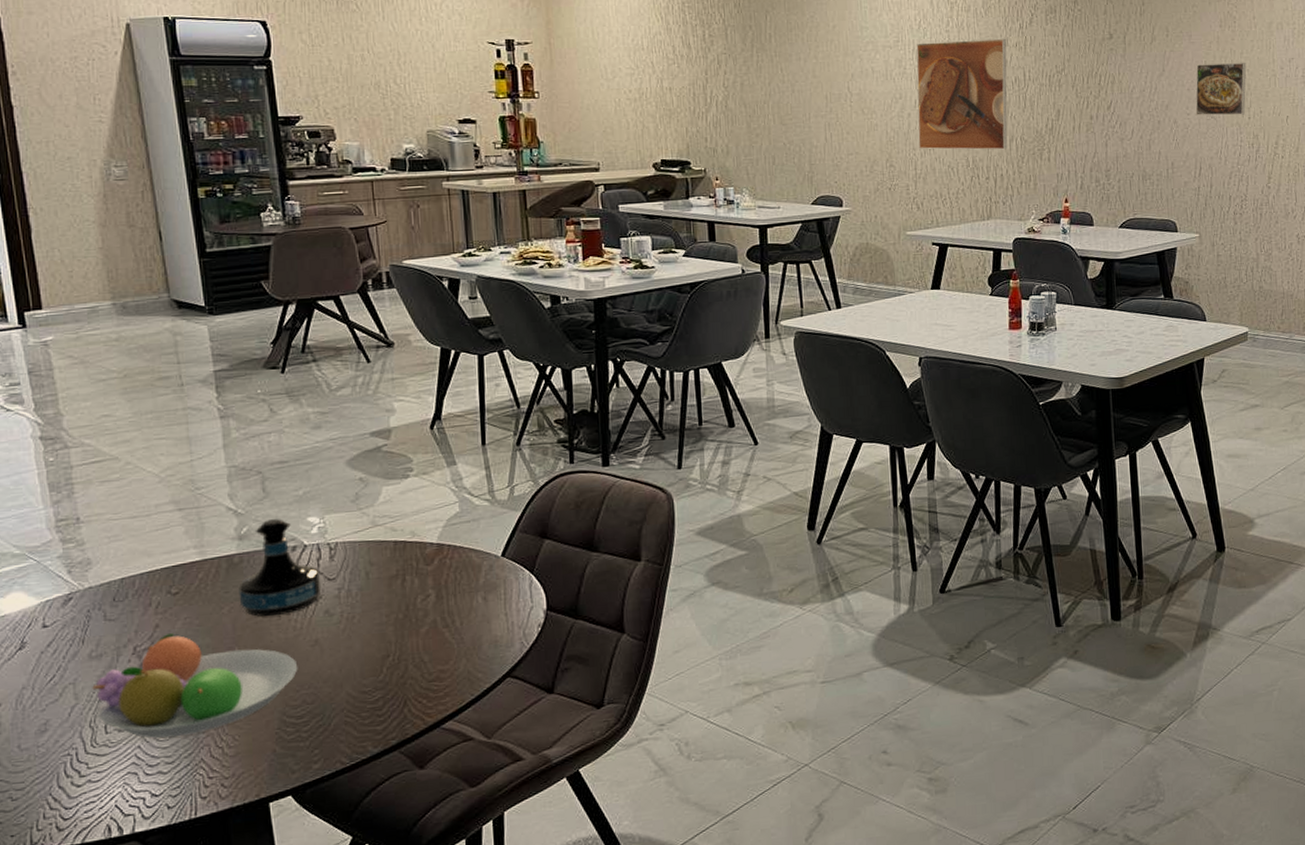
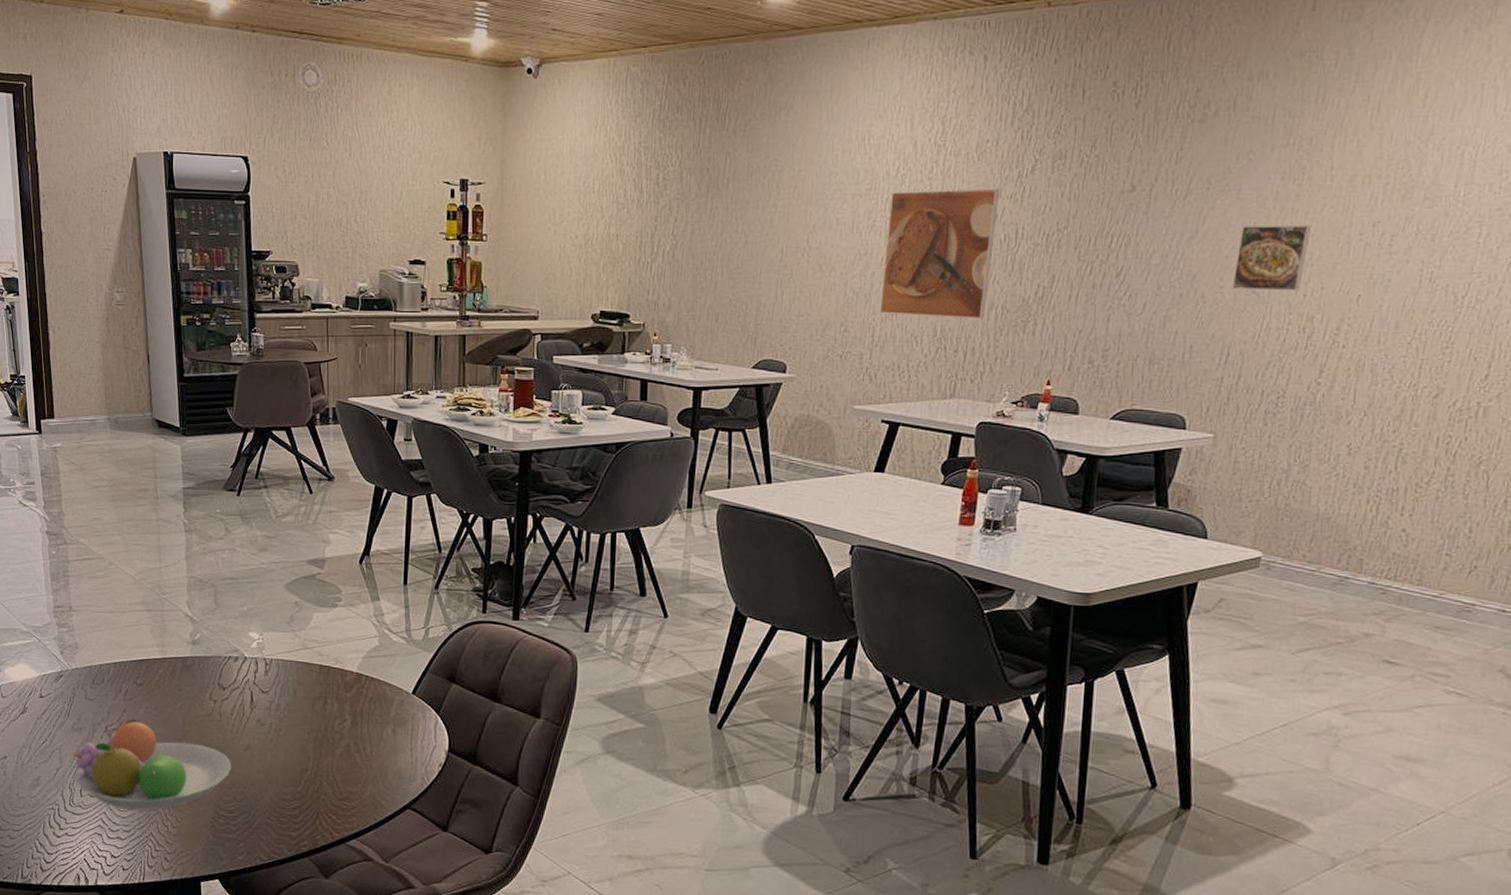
tequila bottle: present [238,519,322,617] -> none [189,630,256,718]

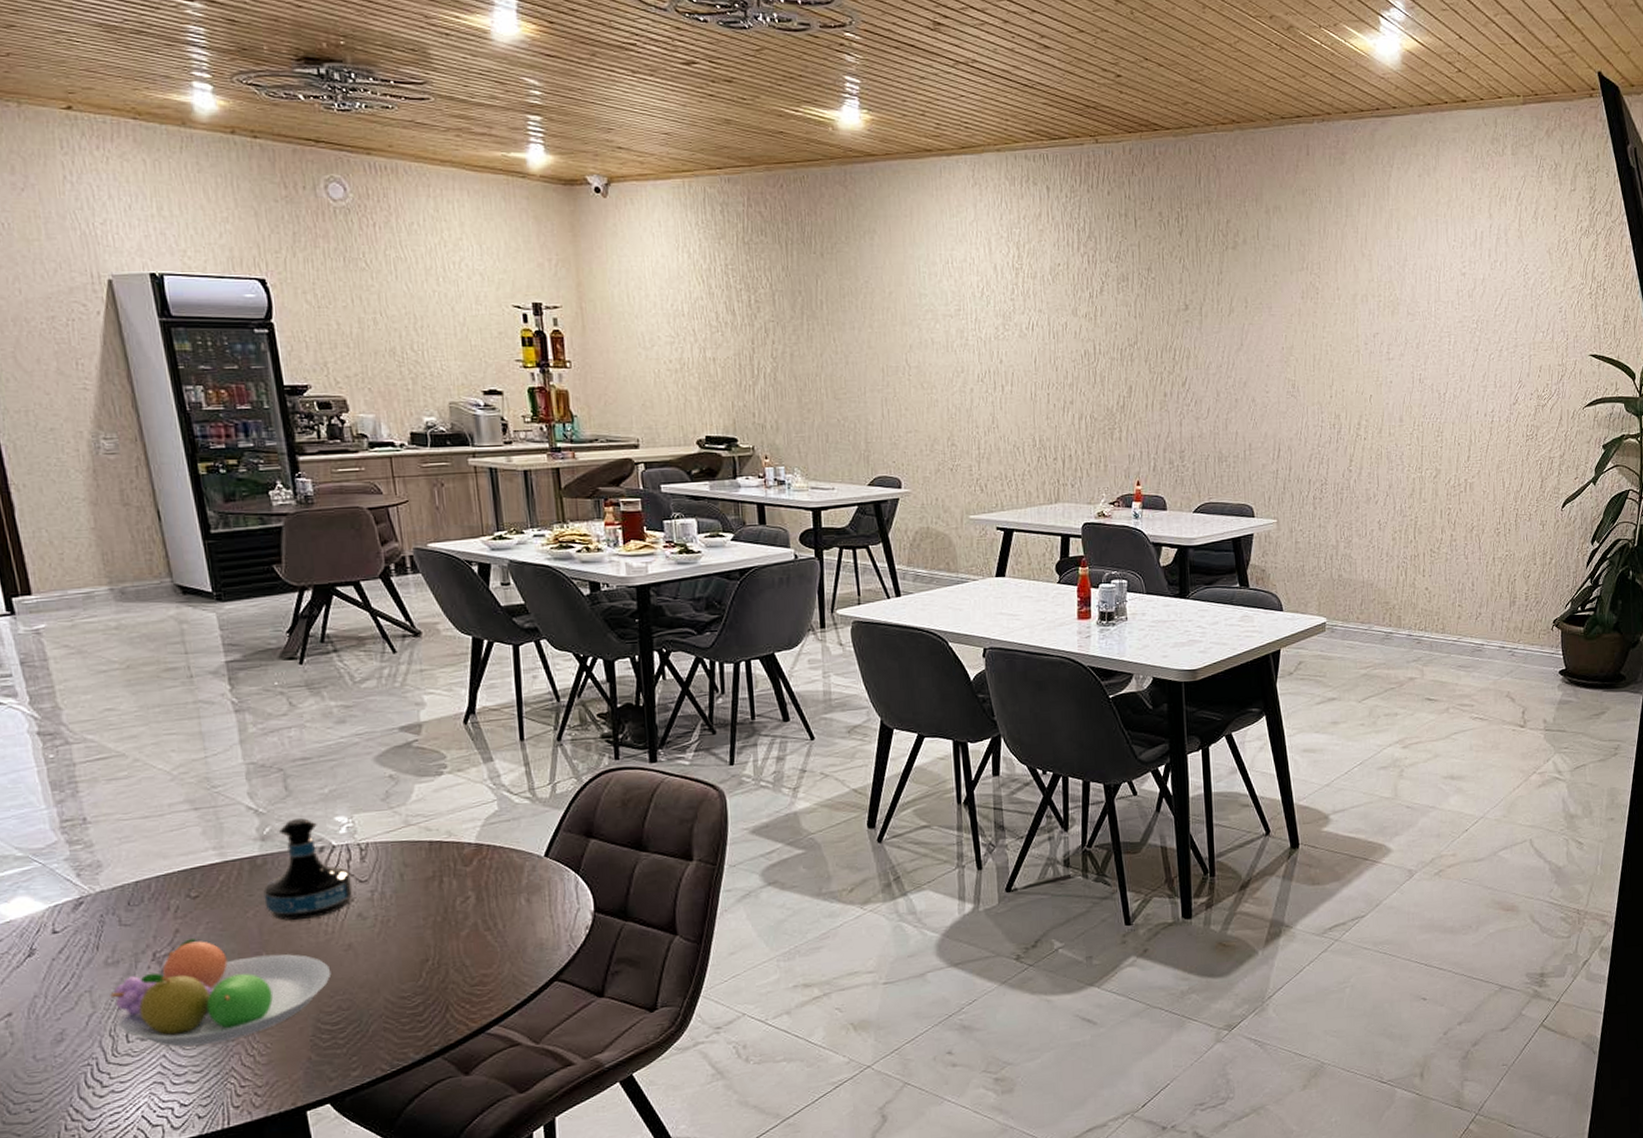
tequila bottle: none [189,630,256,718] -> present [263,818,353,921]
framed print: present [880,188,999,319] -> none [979,308,1077,429]
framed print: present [1232,224,1312,291] -> none [1274,336,1329,394]

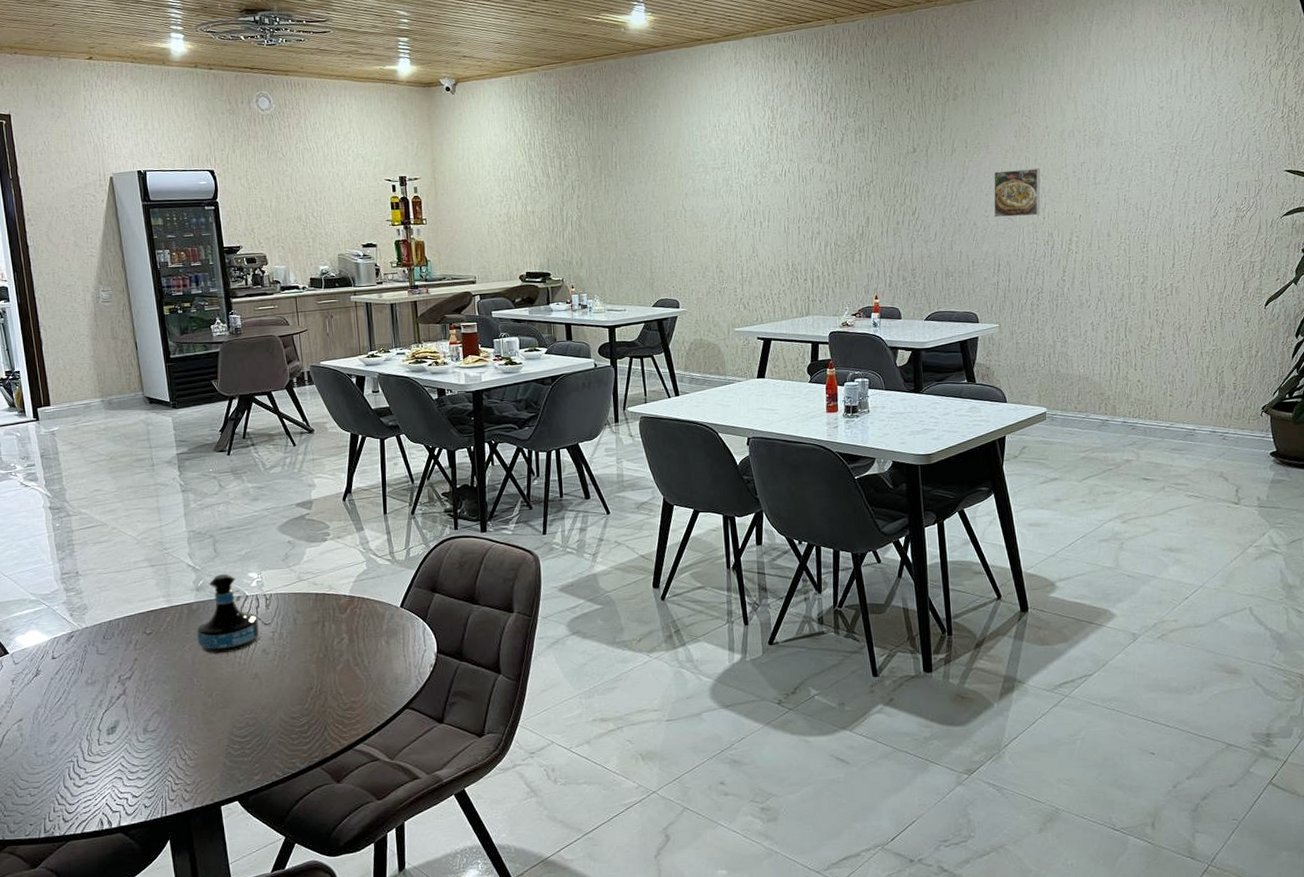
fruit bowl: present [110,938,332,1048] -> none [88,666,242,751]
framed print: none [1274,336,1329,394] -> present [993,167,1041,218]

